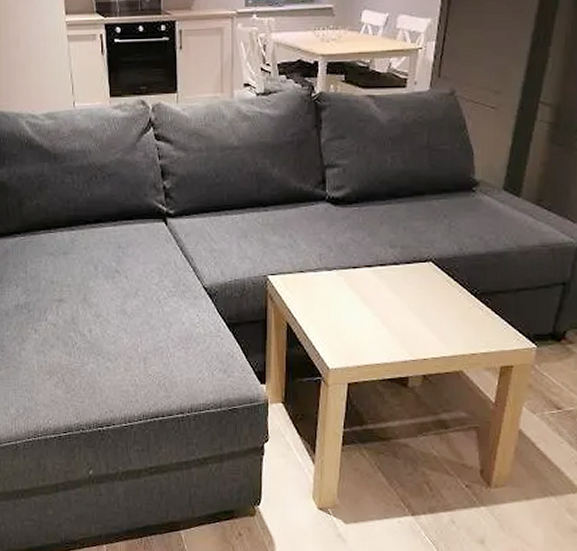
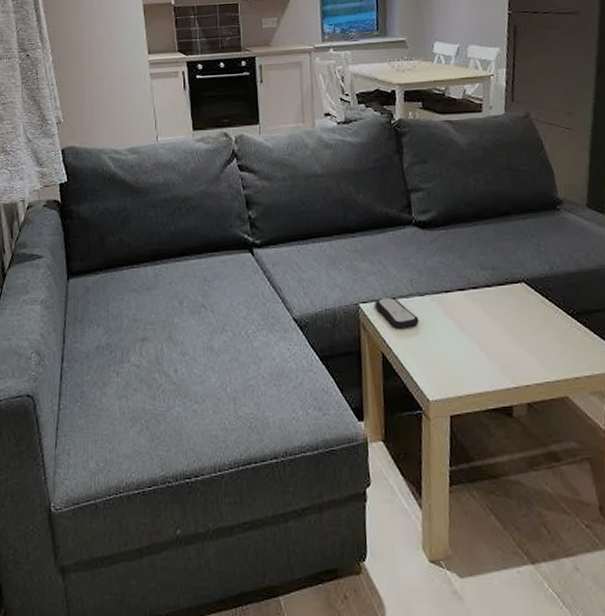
remote control: none [283,270,325,302] -> present [375,296,419,330]

